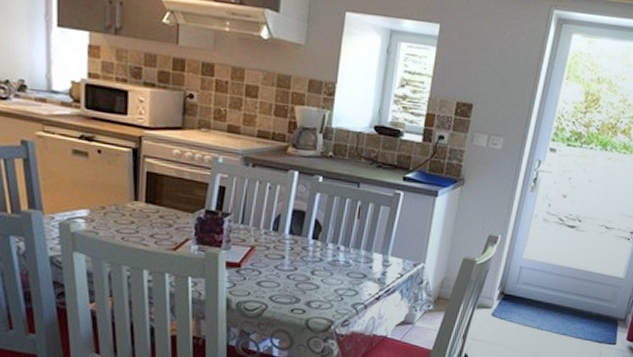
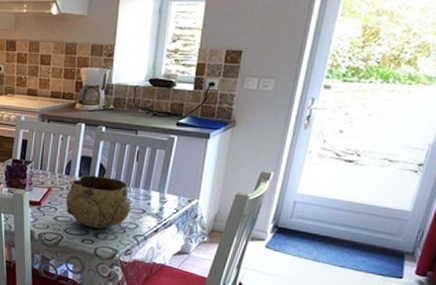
decorative bowl: none [272,232,350,296] -> present [66,175,130,228]

